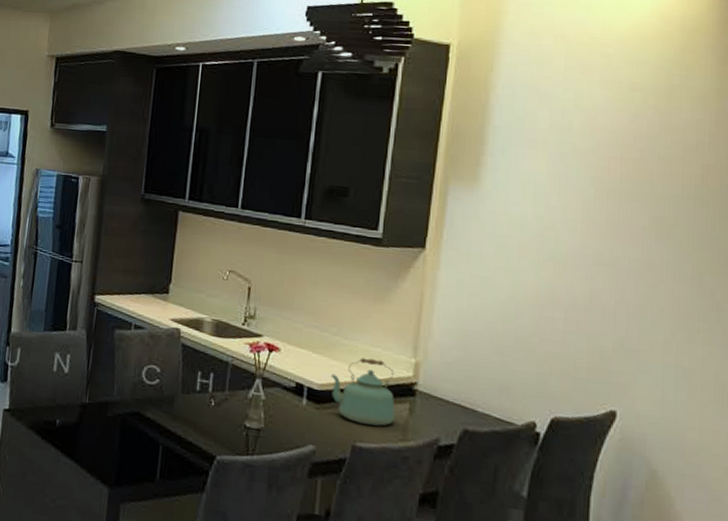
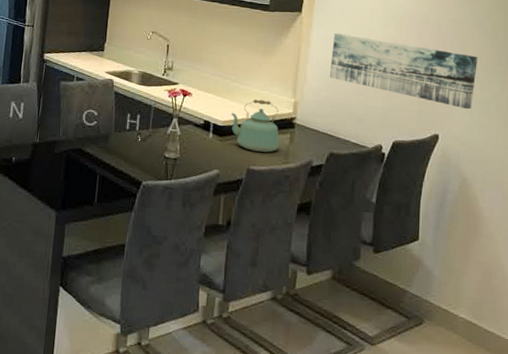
wall art: none [463,275,672,380] -> present [329,33,478,110]

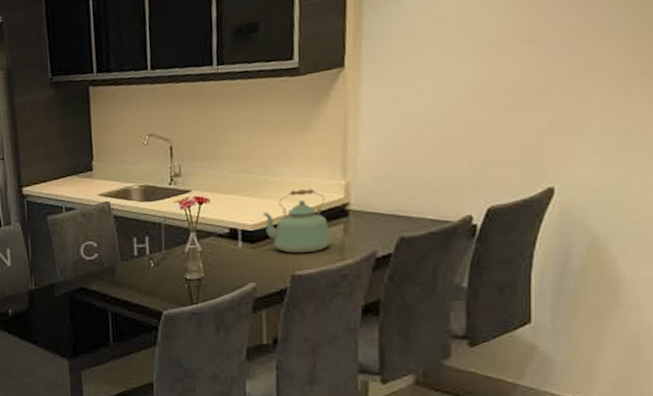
wall art: present [329,33,478,110] -> none [390,71,610,147]

